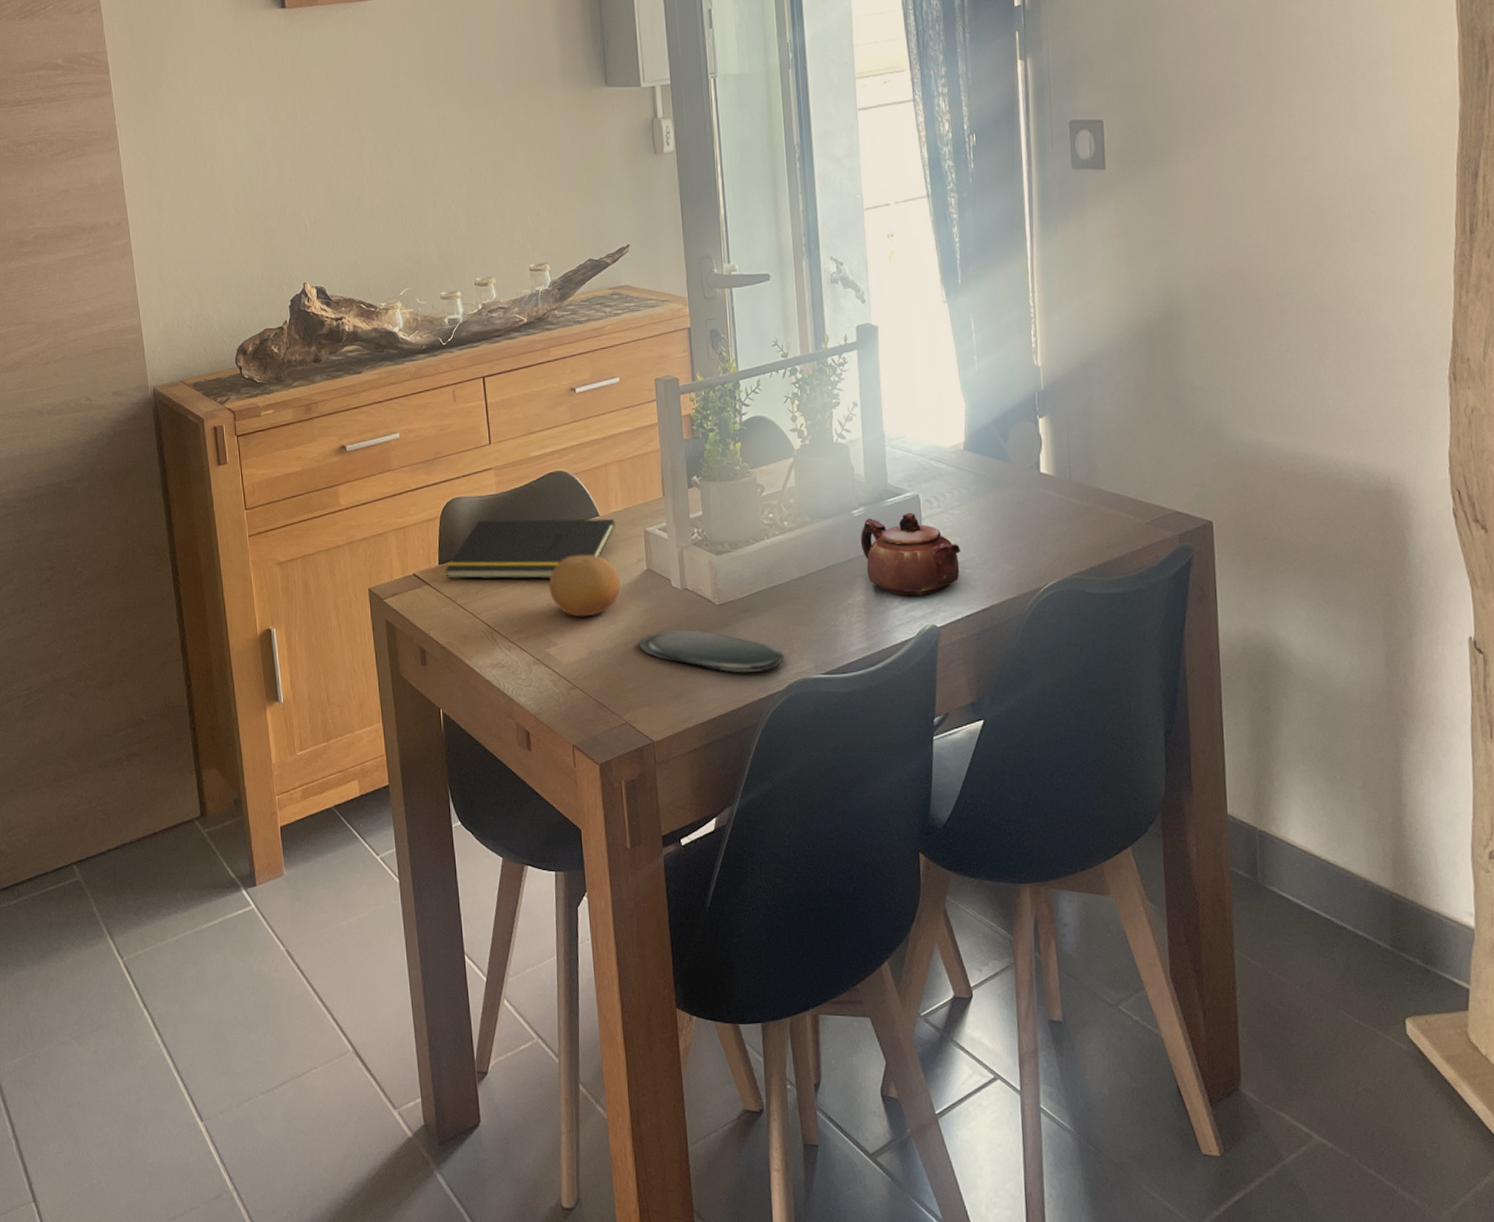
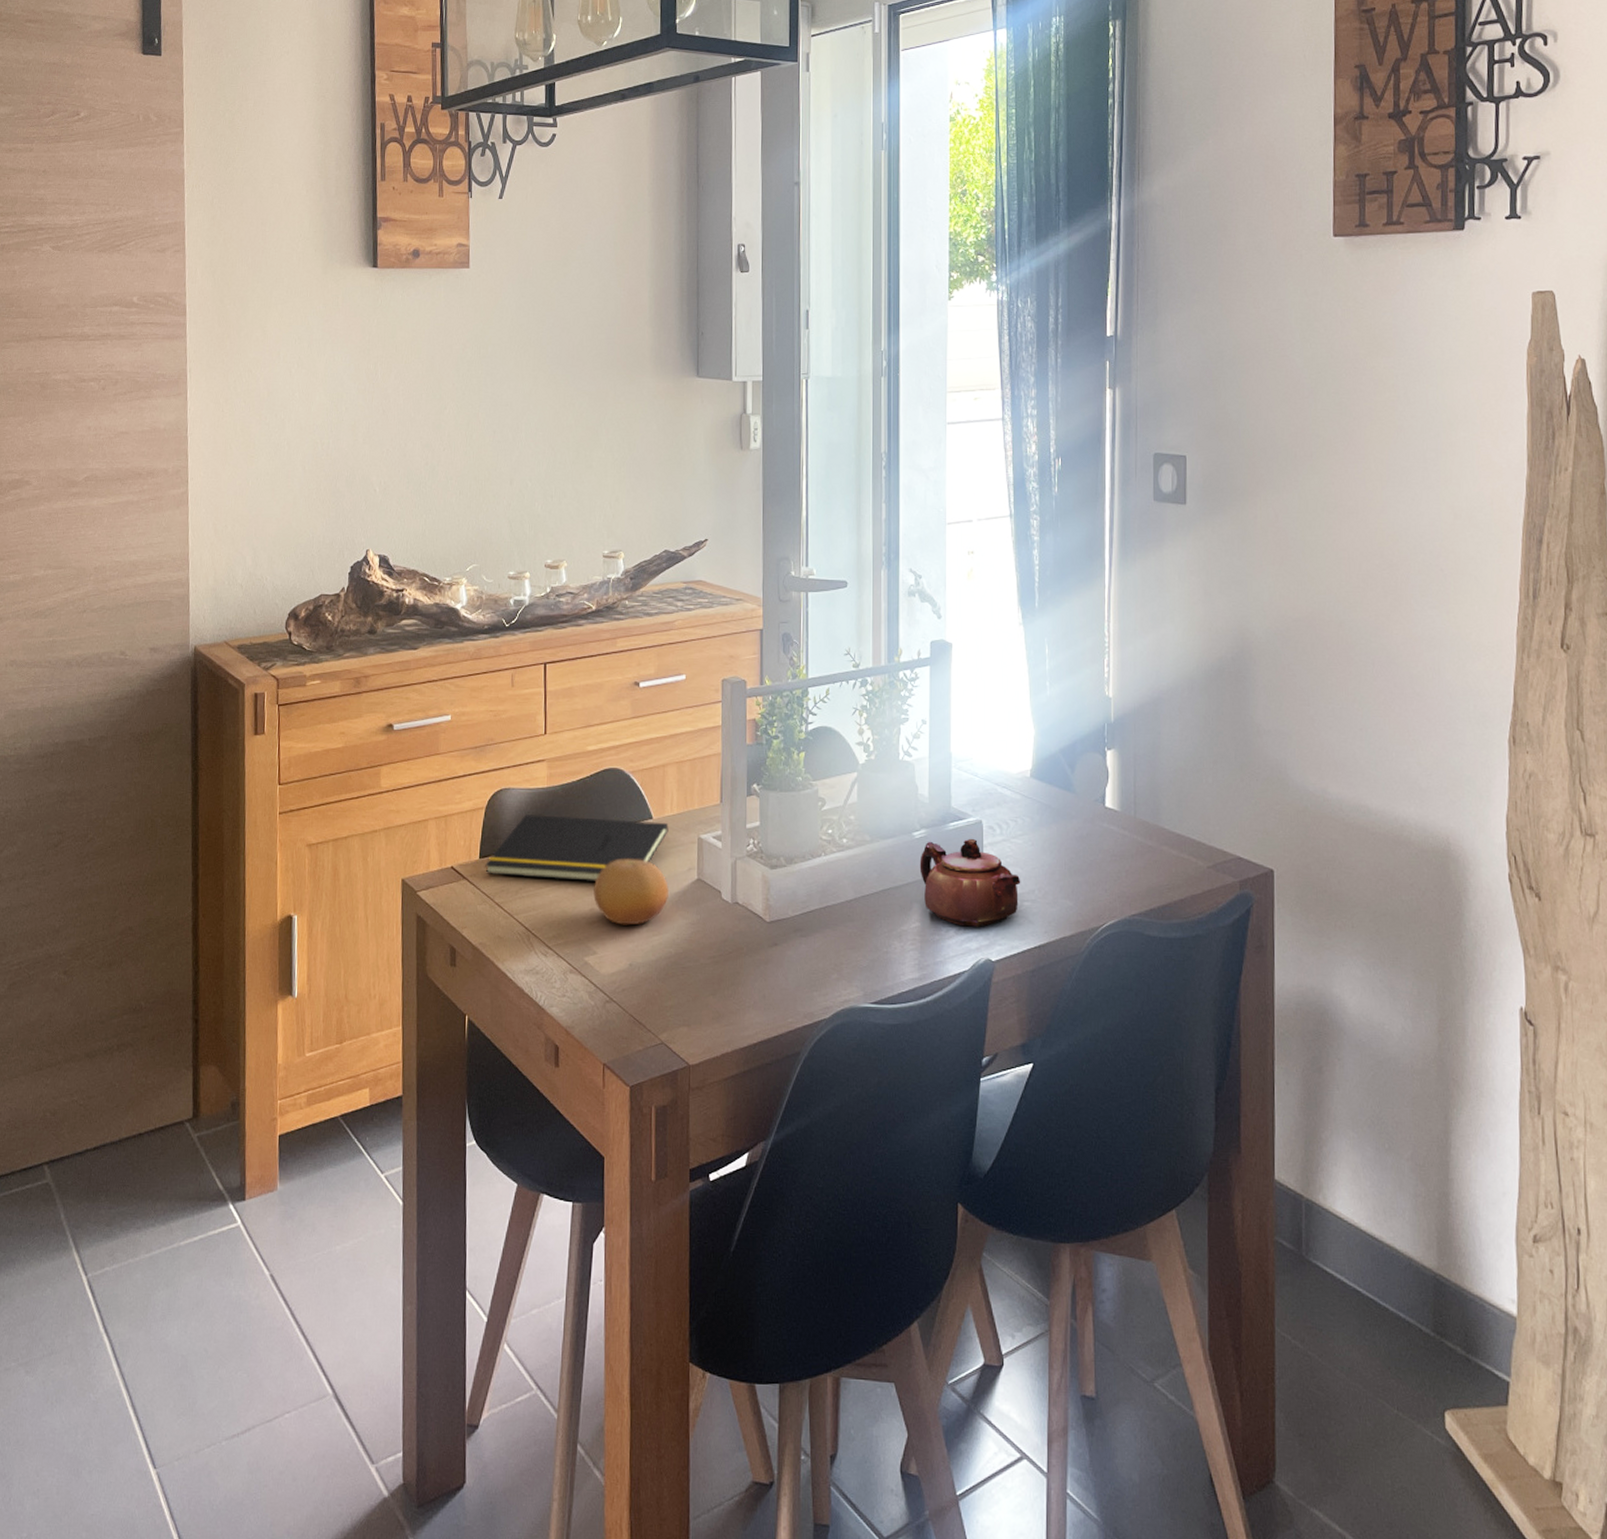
oval tray: present [637,629,784,673] -> none [681,945,833,997]

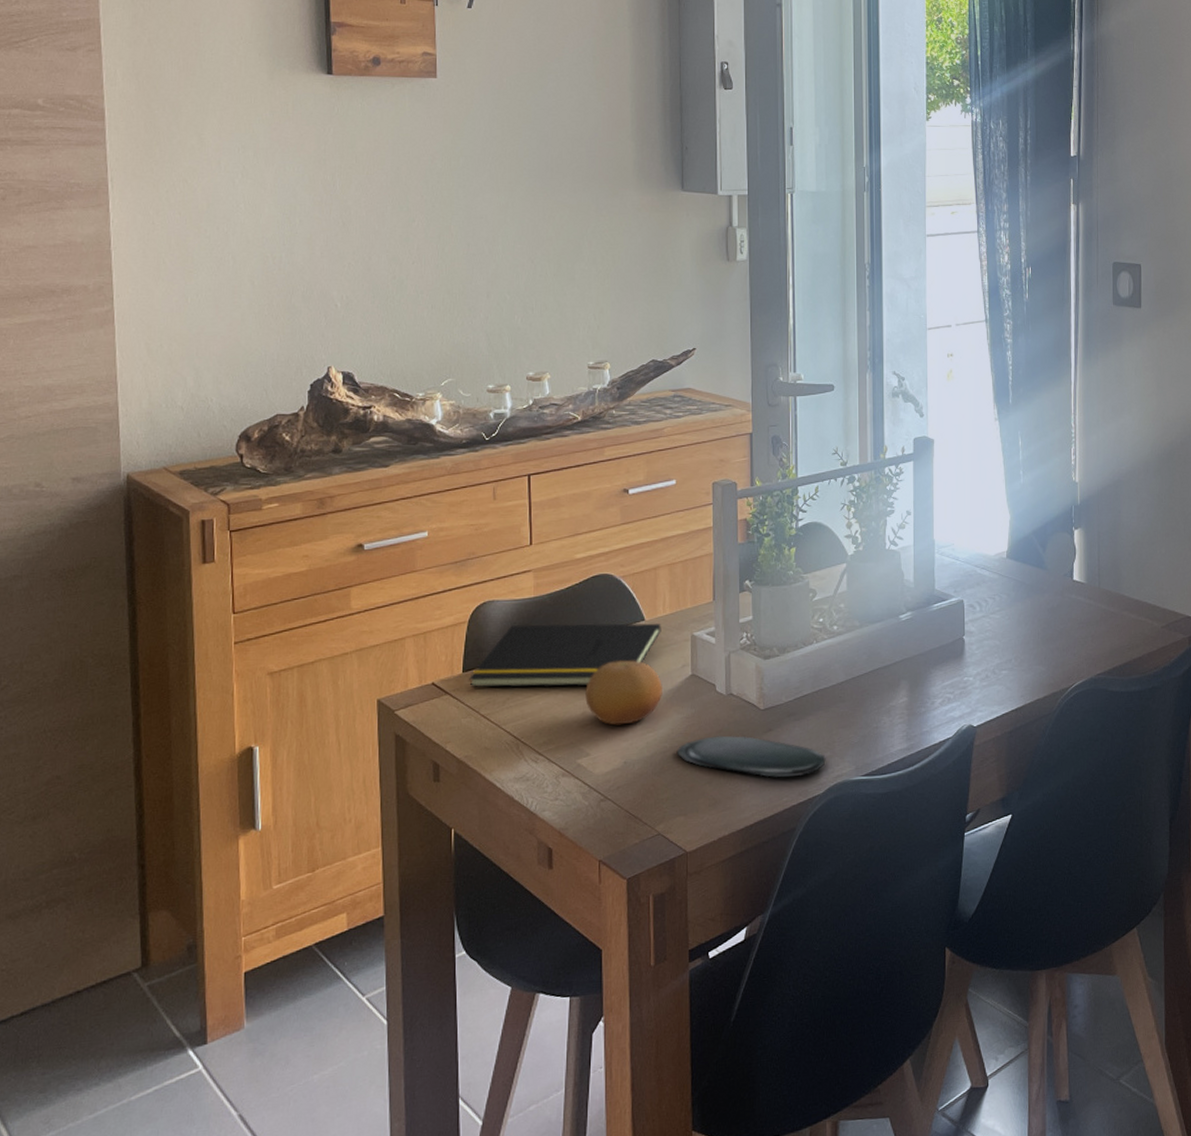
oval tray: none [681,945,833,997] -> present [676,735,826,778]
teapot: present [919,838,1021,927] -> none [906,616,999,698]

